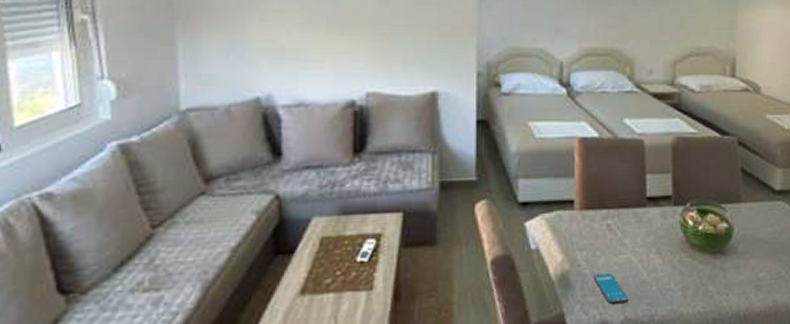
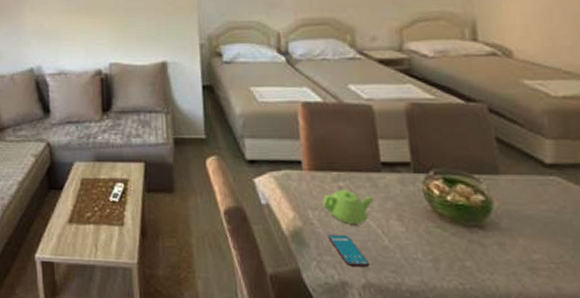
teapot: none [591,227,637,262] -> present [322,189,374,224]

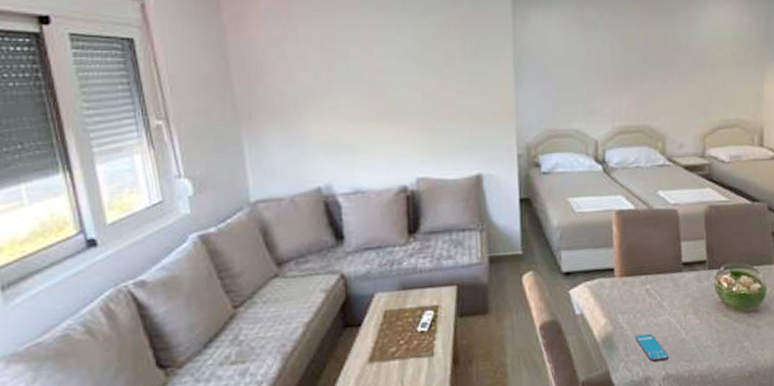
teapot: present [322,189,374,224] -> none [631,291,675,323]

